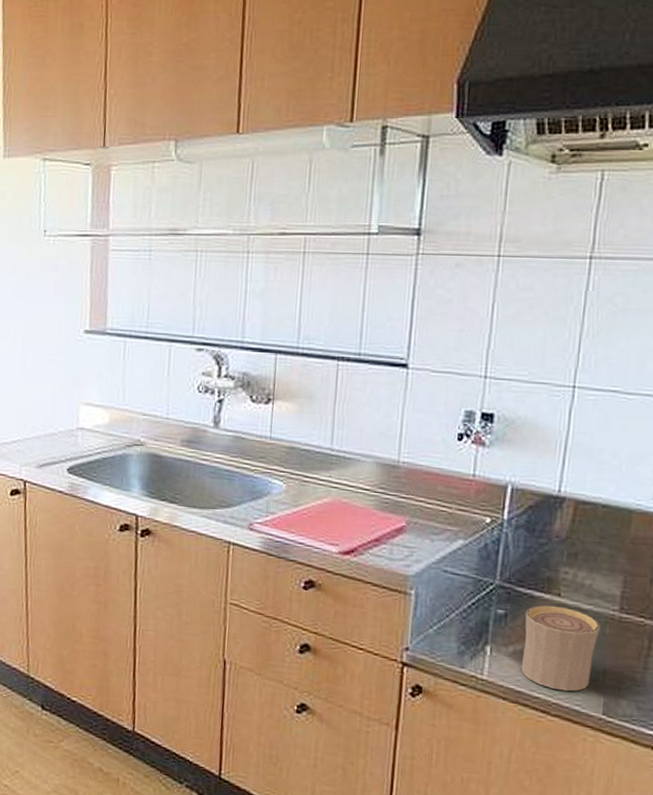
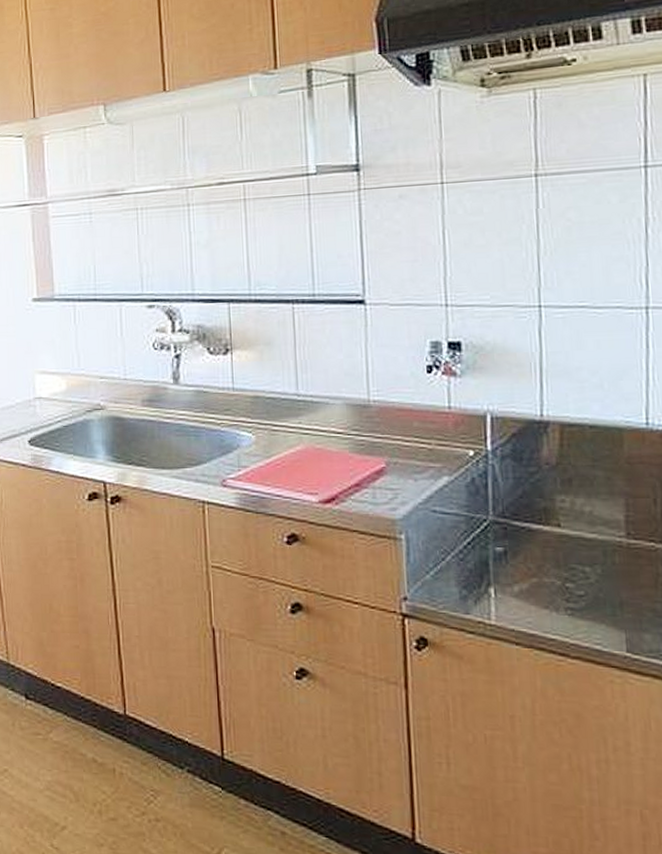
cup: present [521,605,601,691] -> none [526,537,610,630]

